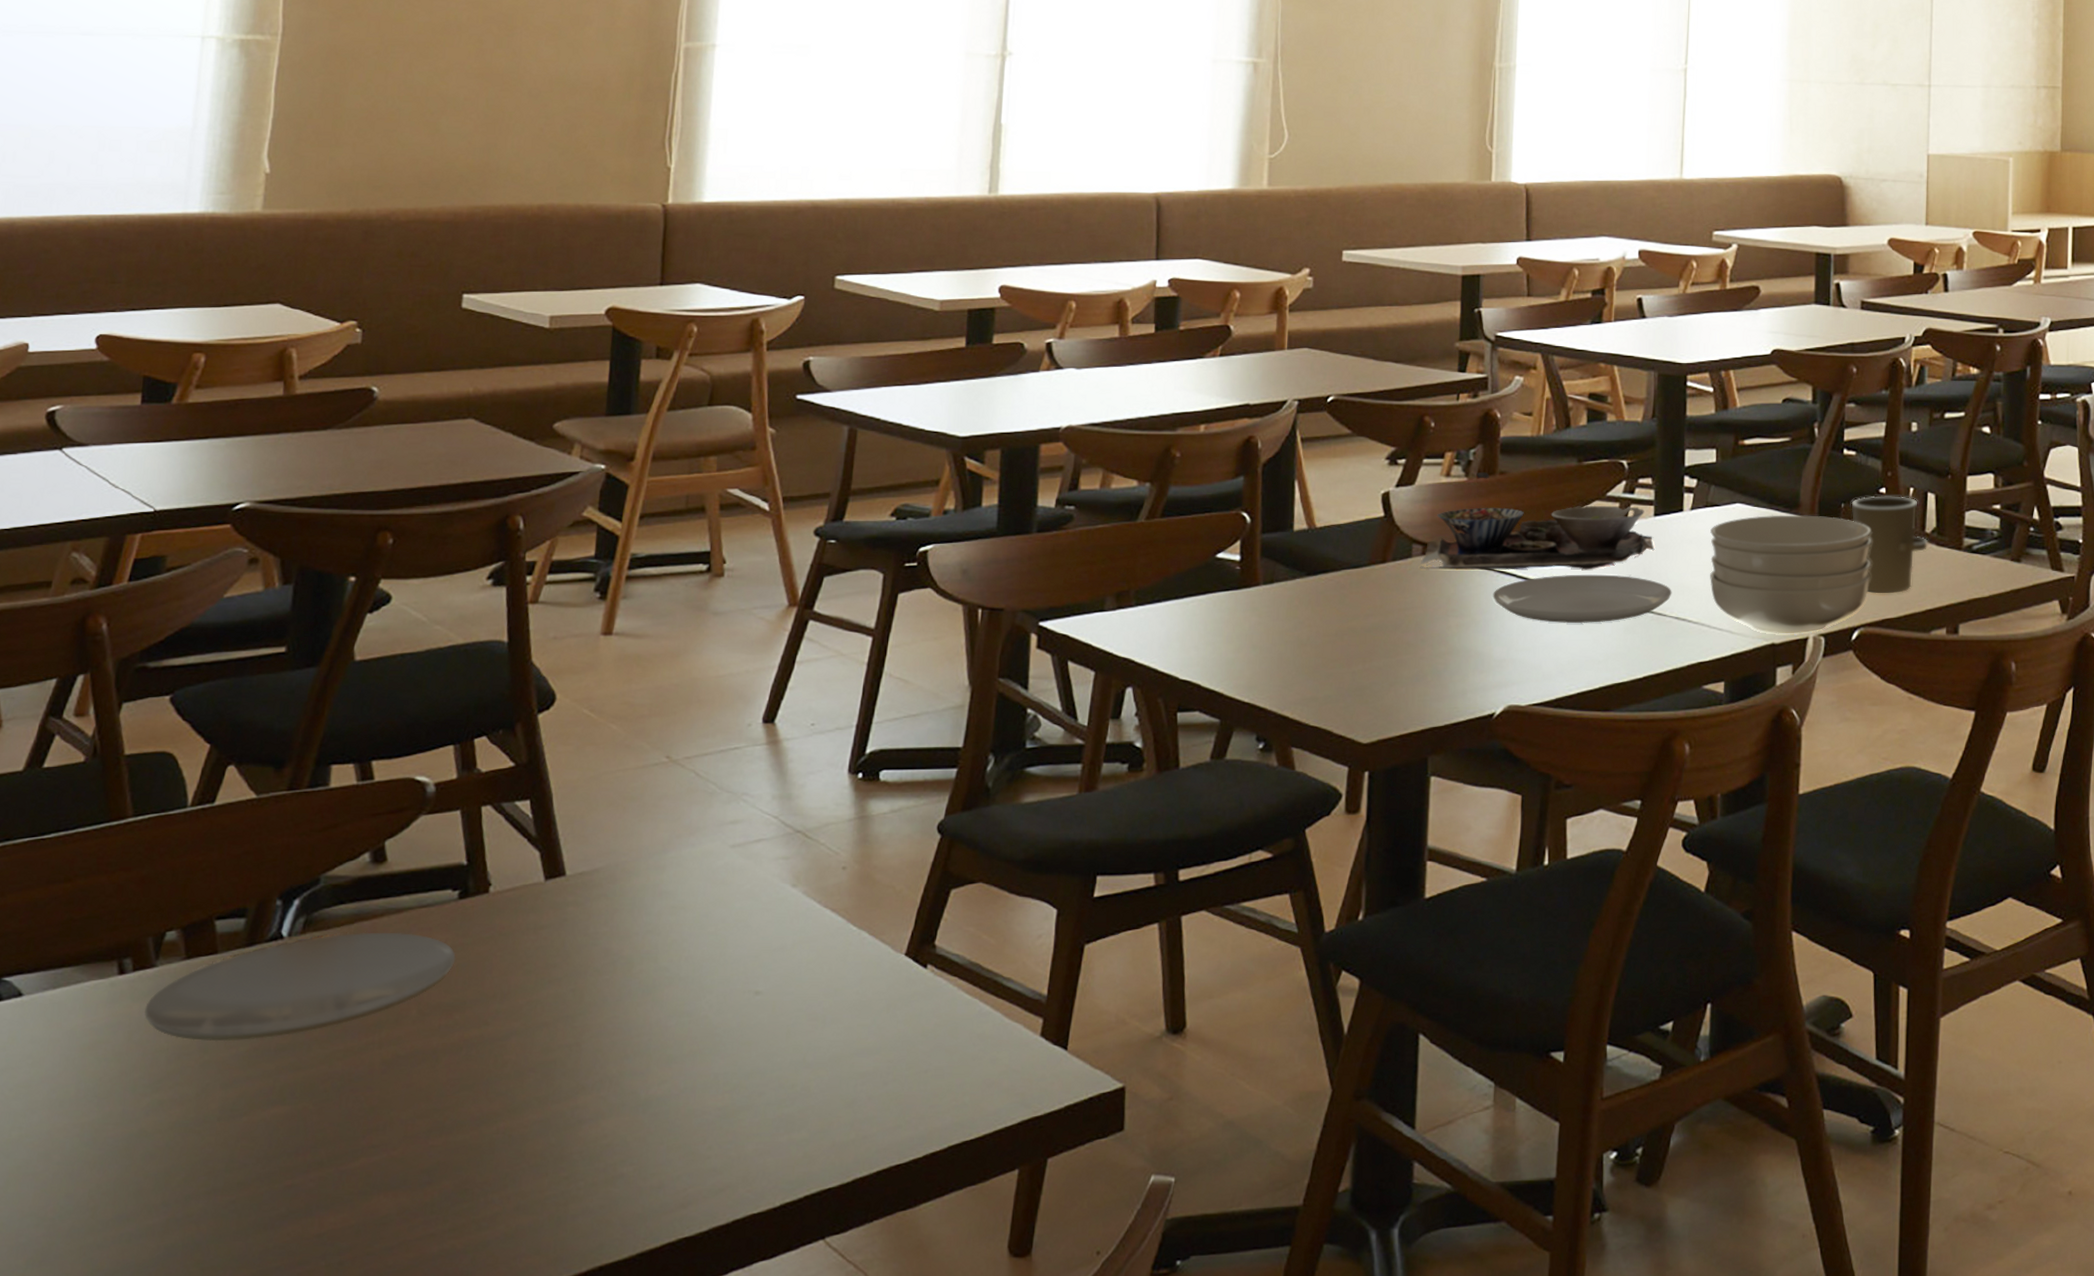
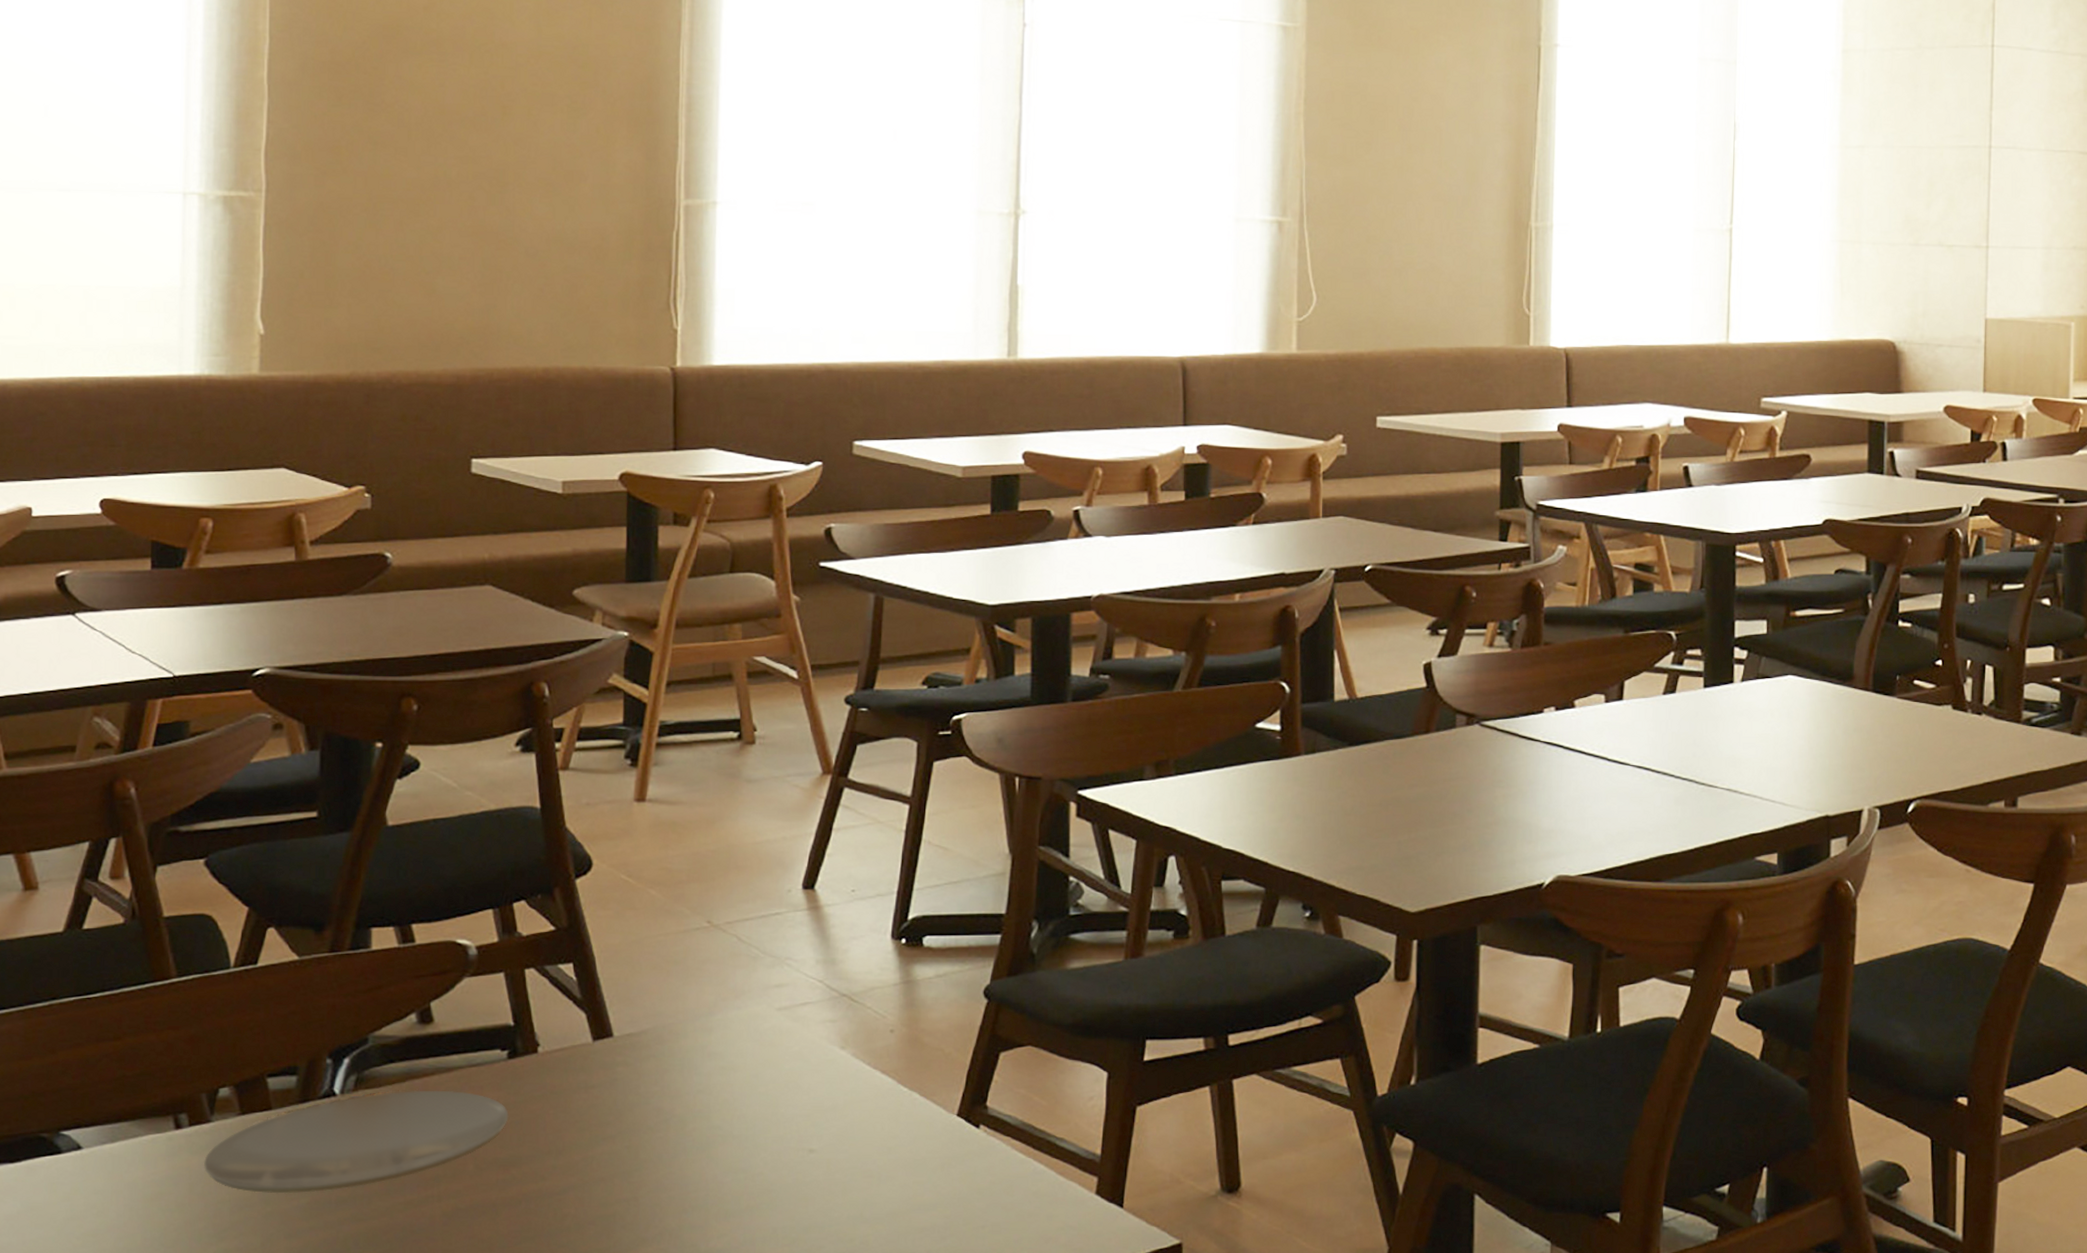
food tray: present [1420,472,1655,570] -> none [1464,643,1705,741]
plate: present [1493,574,1672,623] -> none [1539,745,1723,794]
bowl: present [1710,515,1872,634] -> none [1762,687,1928,806]
cup: present [1851,495,1928,594] -> none [1906,668,1985,767]

